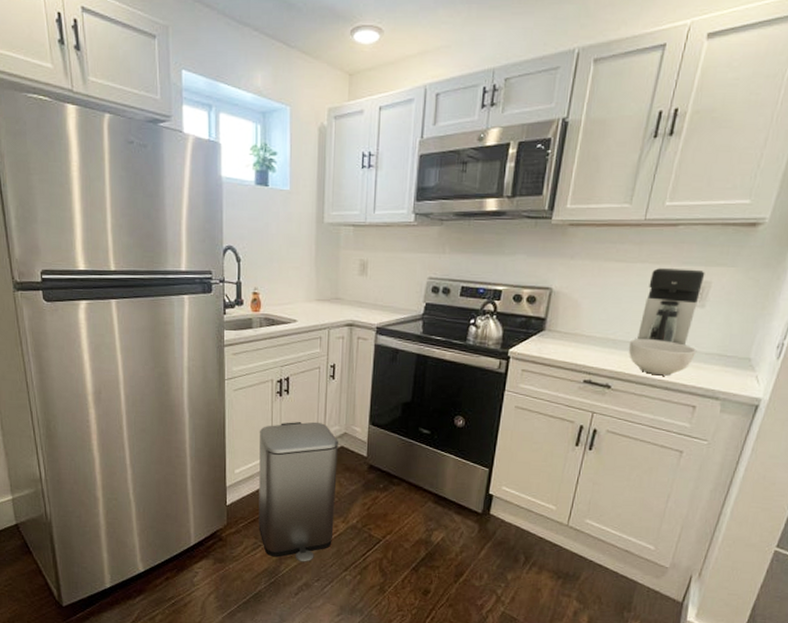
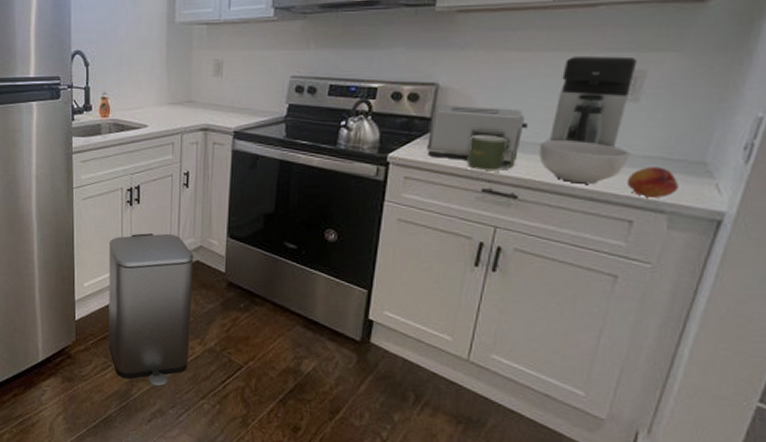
toaster: none [541,306,621,360] -> present [427,104,528,166]
mug: none [572,333,612,365] -> present [467,134,517,172]
fruit: none [692,361,730,387] -> present [626,166,679,198]

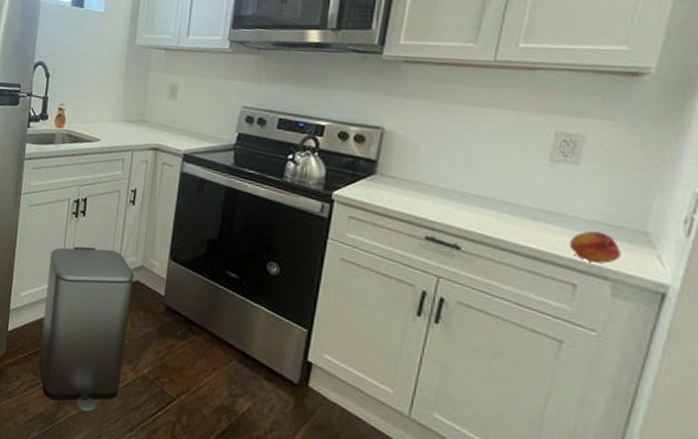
toaster: present [427,104,528,166] -> none [371,148,471,216]
mug: present [467,134,517,172] -> none [410,181,460,221]
bowl: present [538,140,631,184] -> none [481,194,573,243]
coffee maker: present [550,56,637,148] -> none [492,115,576,208]

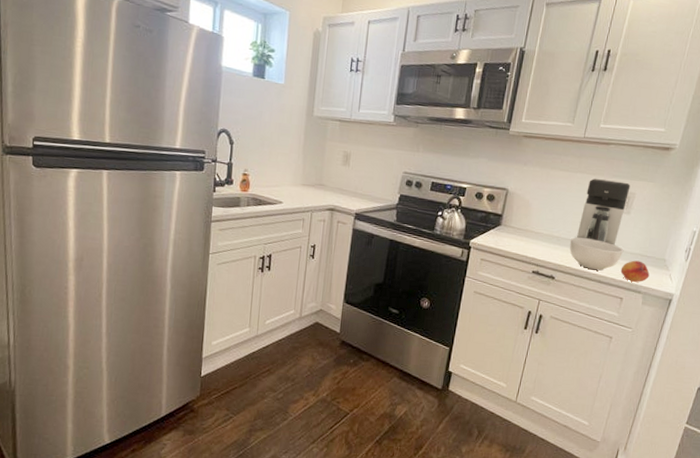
pedal bin: present [39,246,134,412] -> none [231,297,314,435]
bowl: none [481,194,573,243] -> present [569,237,624,271]
coffee maker: none [492,115,576,208] -> present [577,179,631,246]

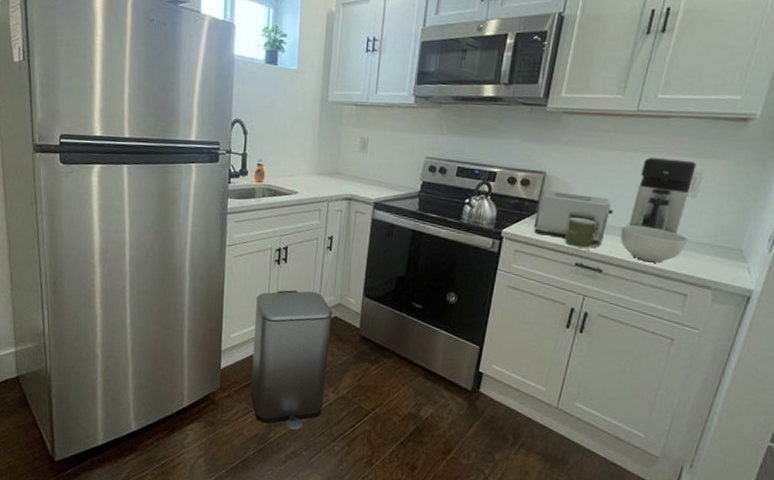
pedal bin: none [231,297,314,435] -> present [250,290,332,431]
toaster: none [497,205,564,255] -> present [533,190,613,245]
mug: none [523,229,556,258] -> present [564,217,604,249]
fruit: present [620,260,650,282] -> none [684,251,722,277]

